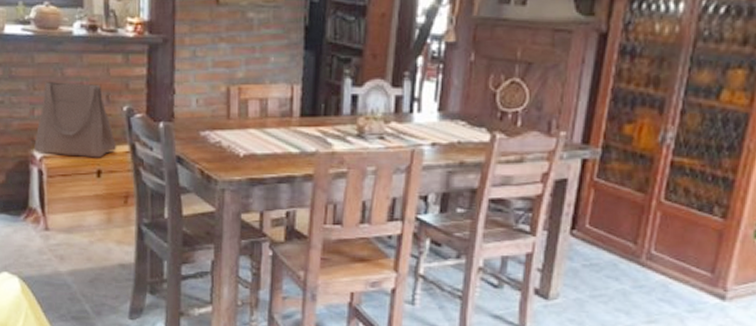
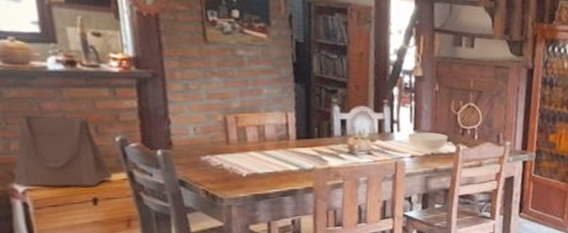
bowl: none [430,114,481,141] -> present [408,132,448,153]

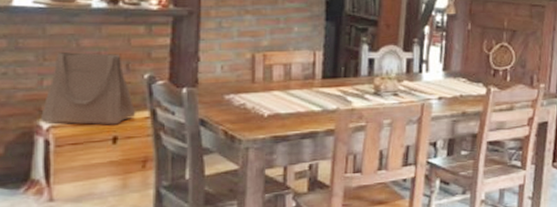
bowl: present [408,132,448,153] -> none [437,72,479,95]

